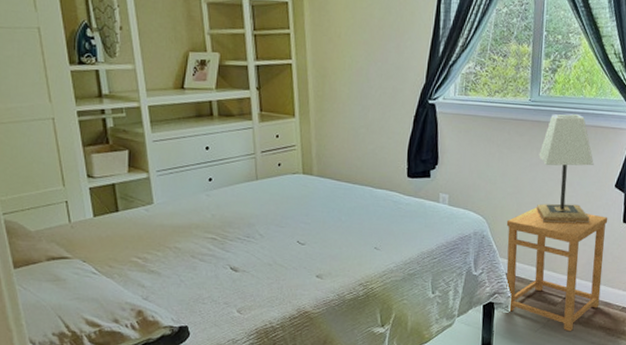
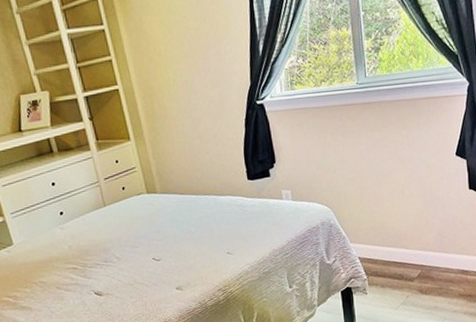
side table: present [506,207,608,332] -> none [351,185,456,304]
lamp: present [537,114,594,224] -> none [374,89,434,202]

